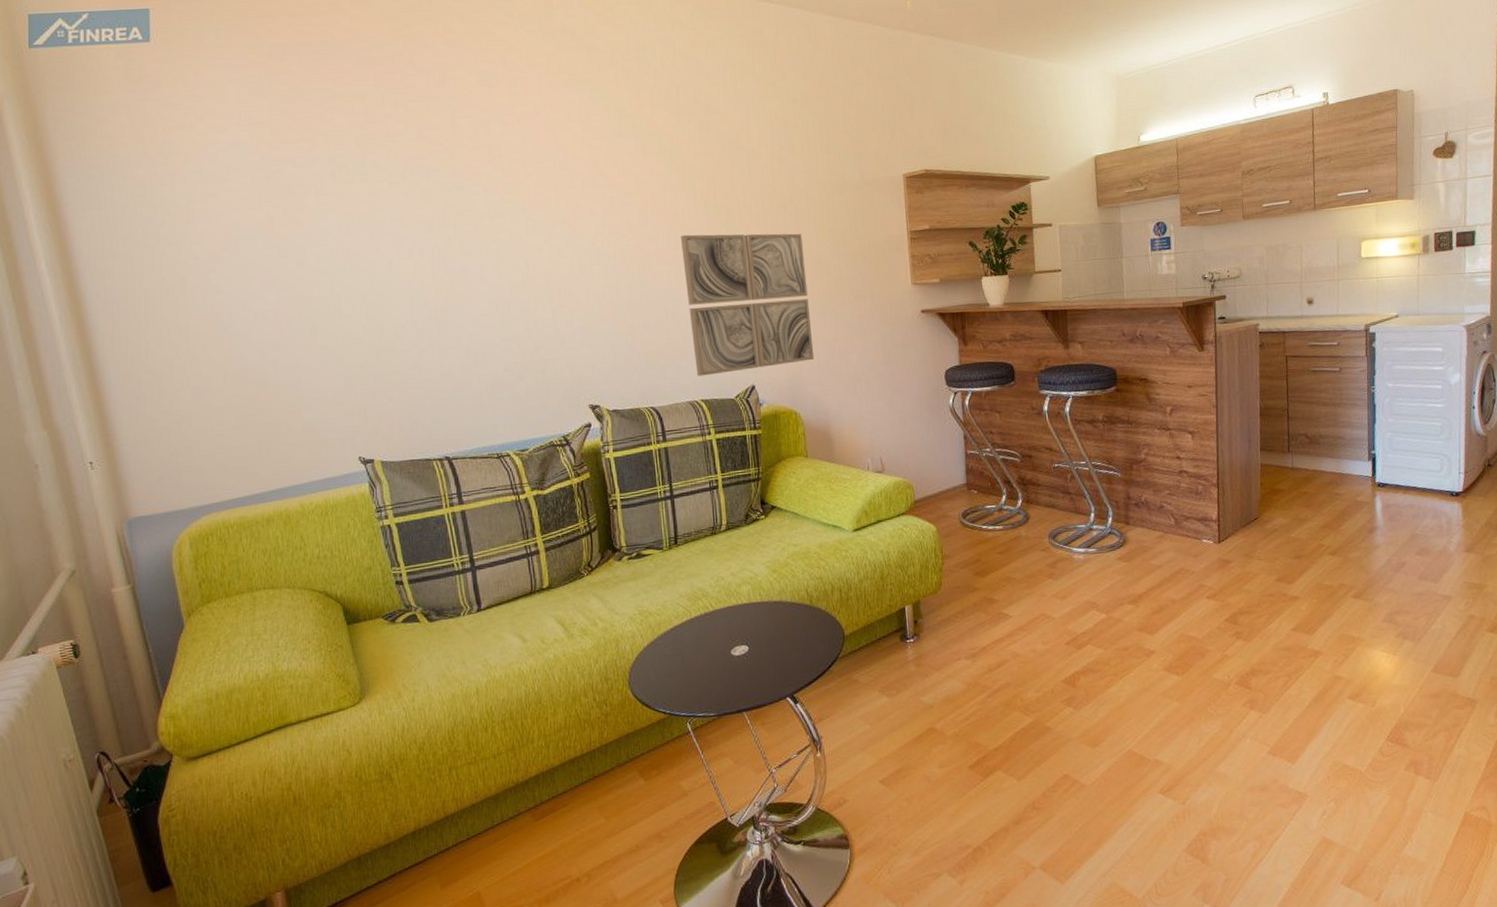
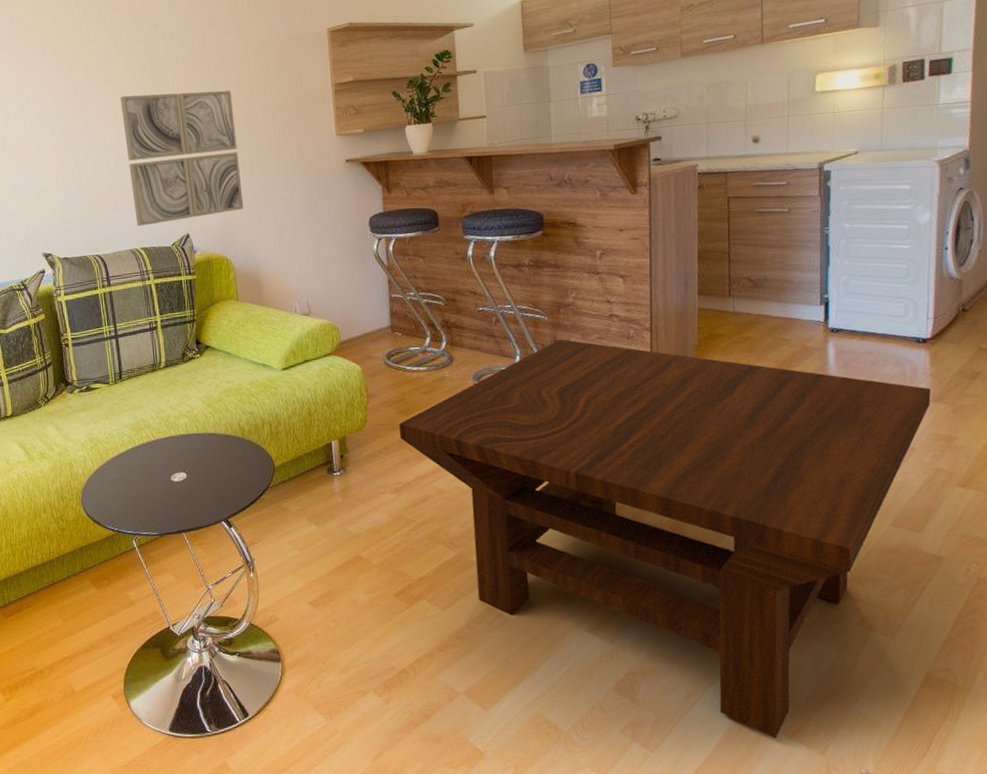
coffee table: none [974,495,1464,889] -> present [399,339,931,739]

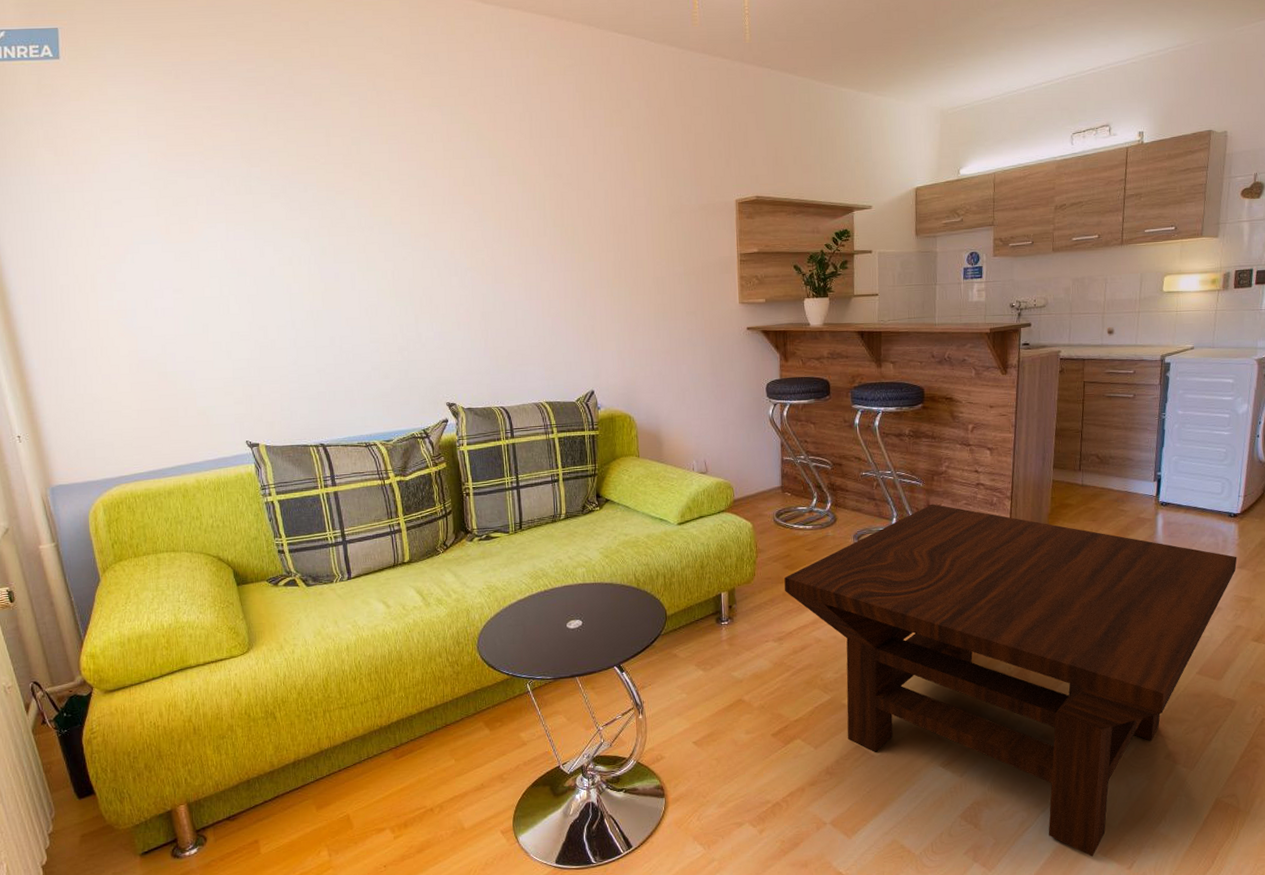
wall art: present [120,90,244,226] -> none [530,251,648,381]

